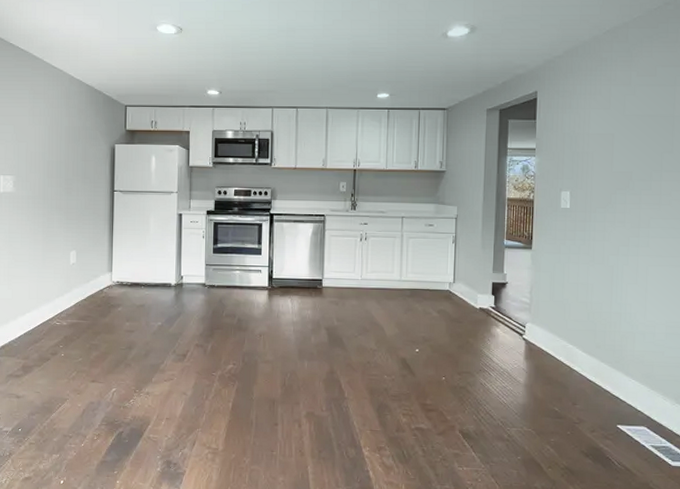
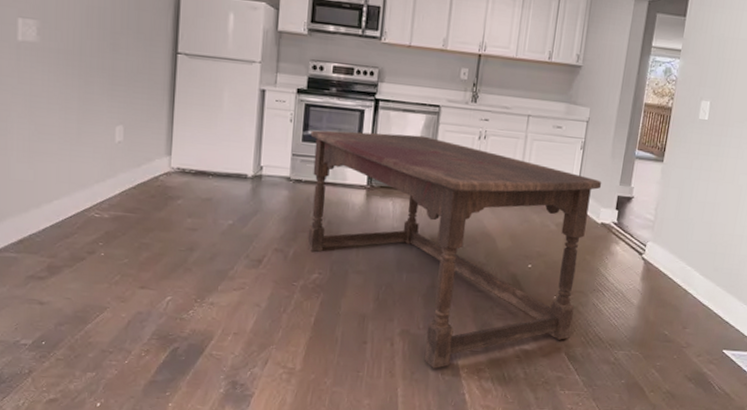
dining table: none [219,241,476,447] -> present [307,130,602,368]

